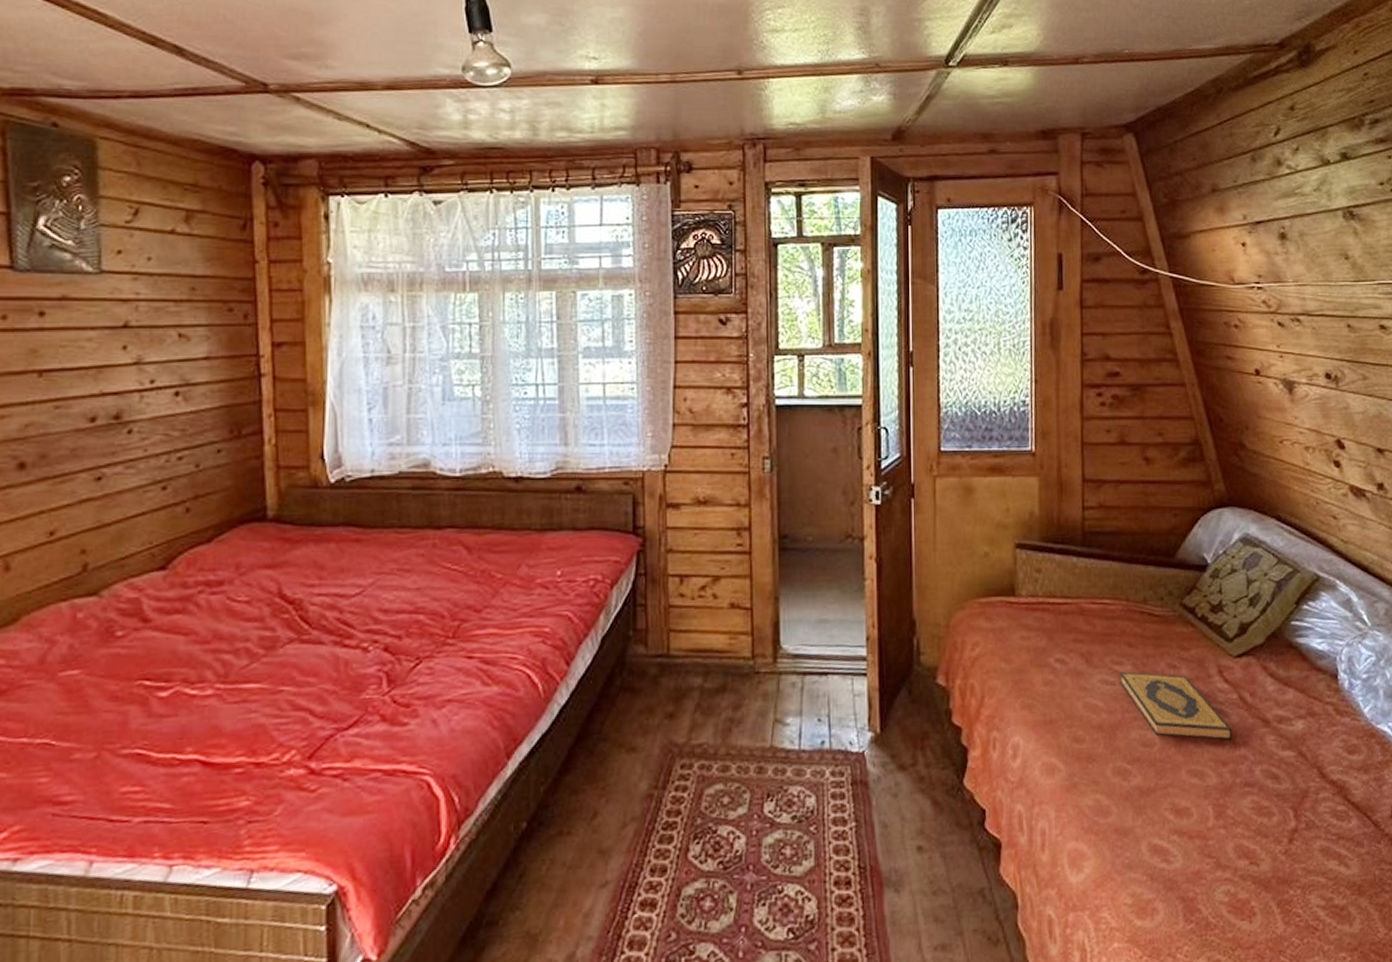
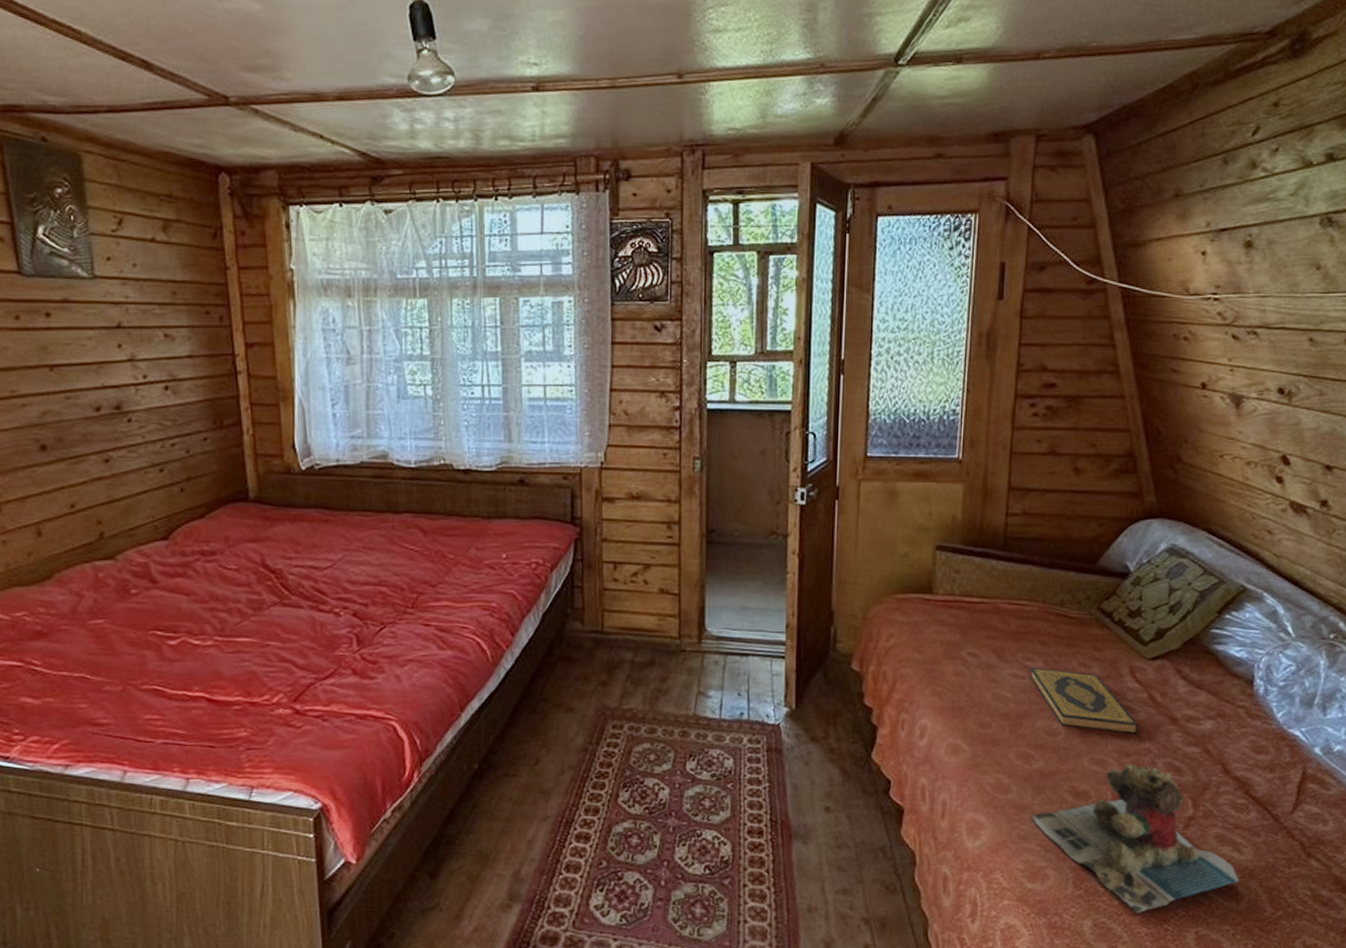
teddy bear: none [1131,774,1349,947] -> present [1028,765,1239,914]

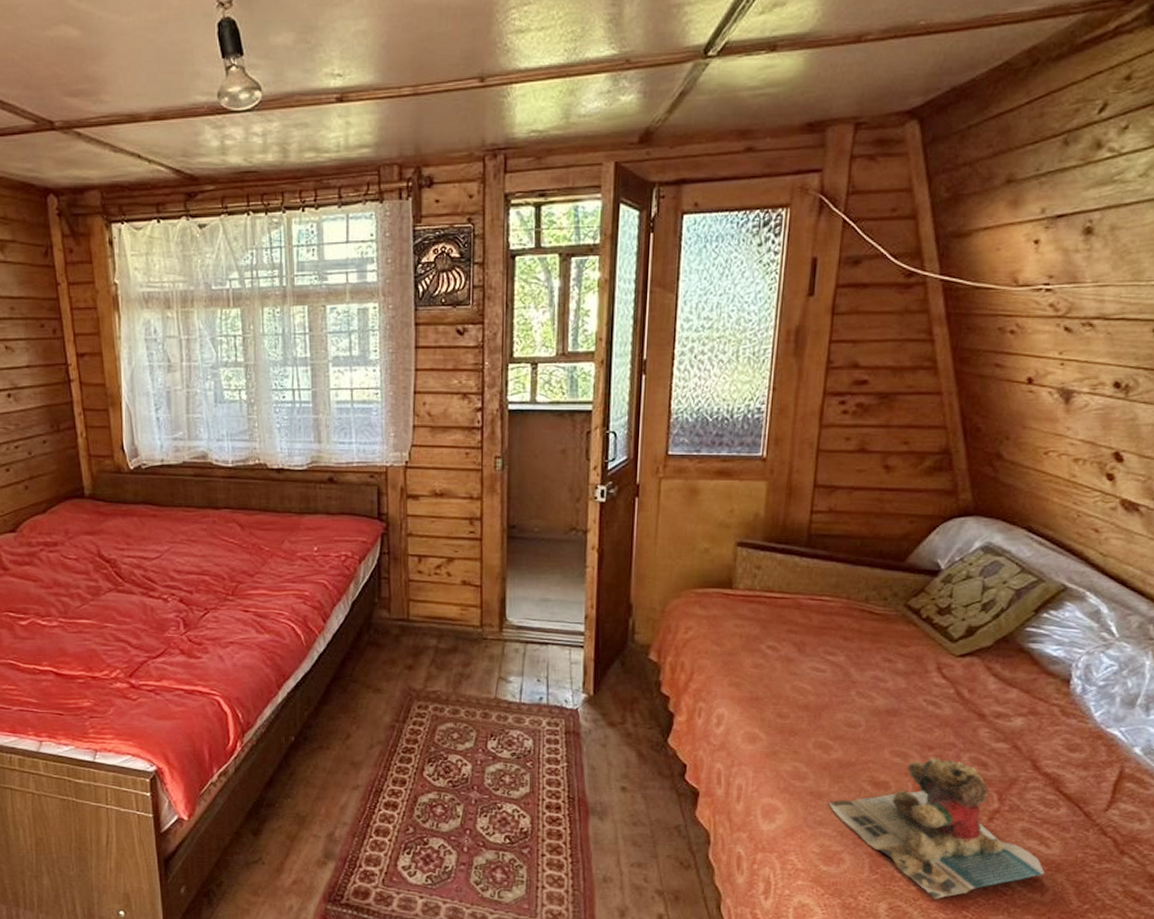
hardback book: present [1030,667,1139,735] -> none [831,661,944,729]

